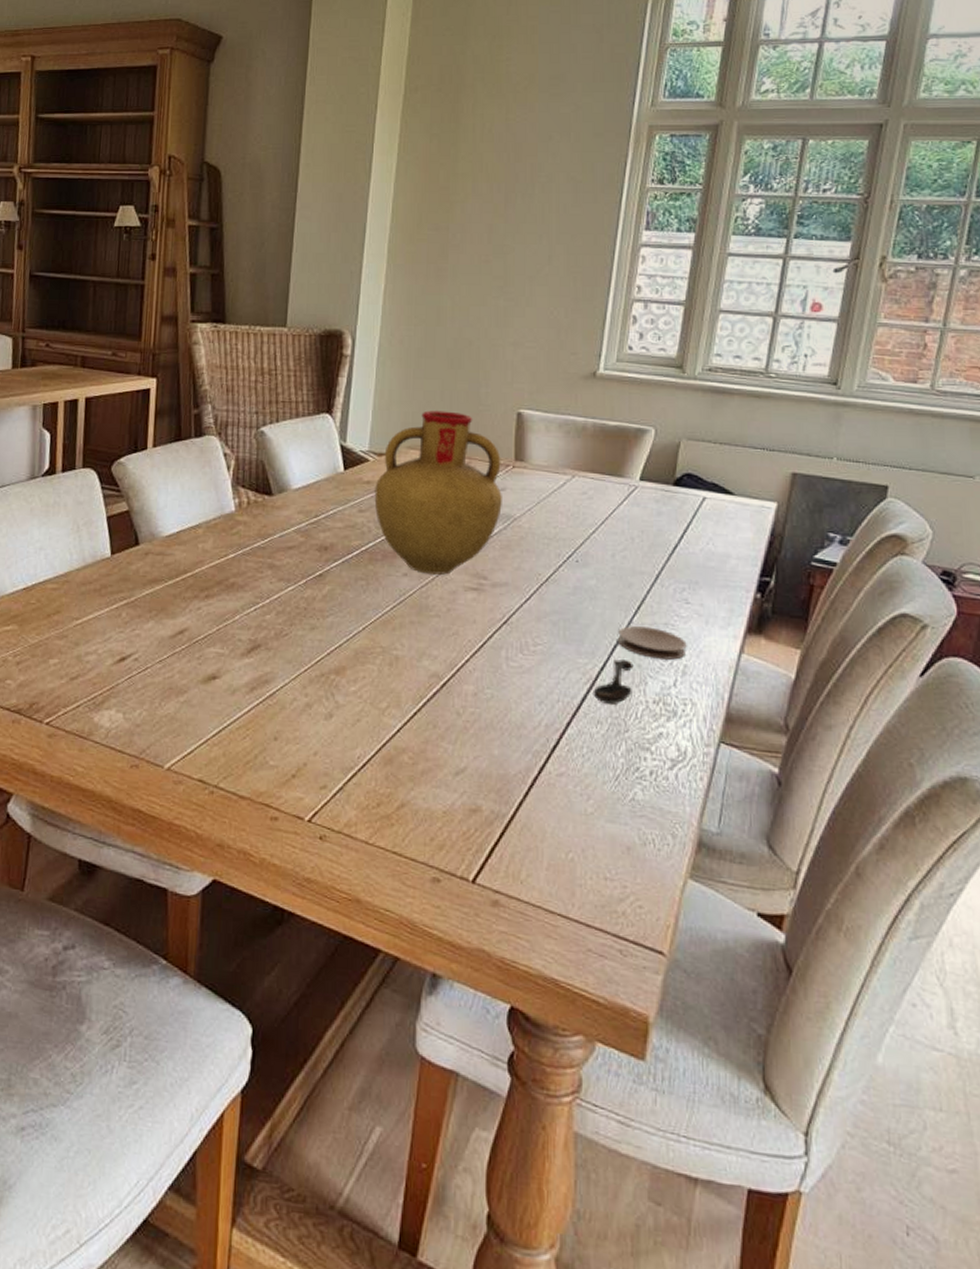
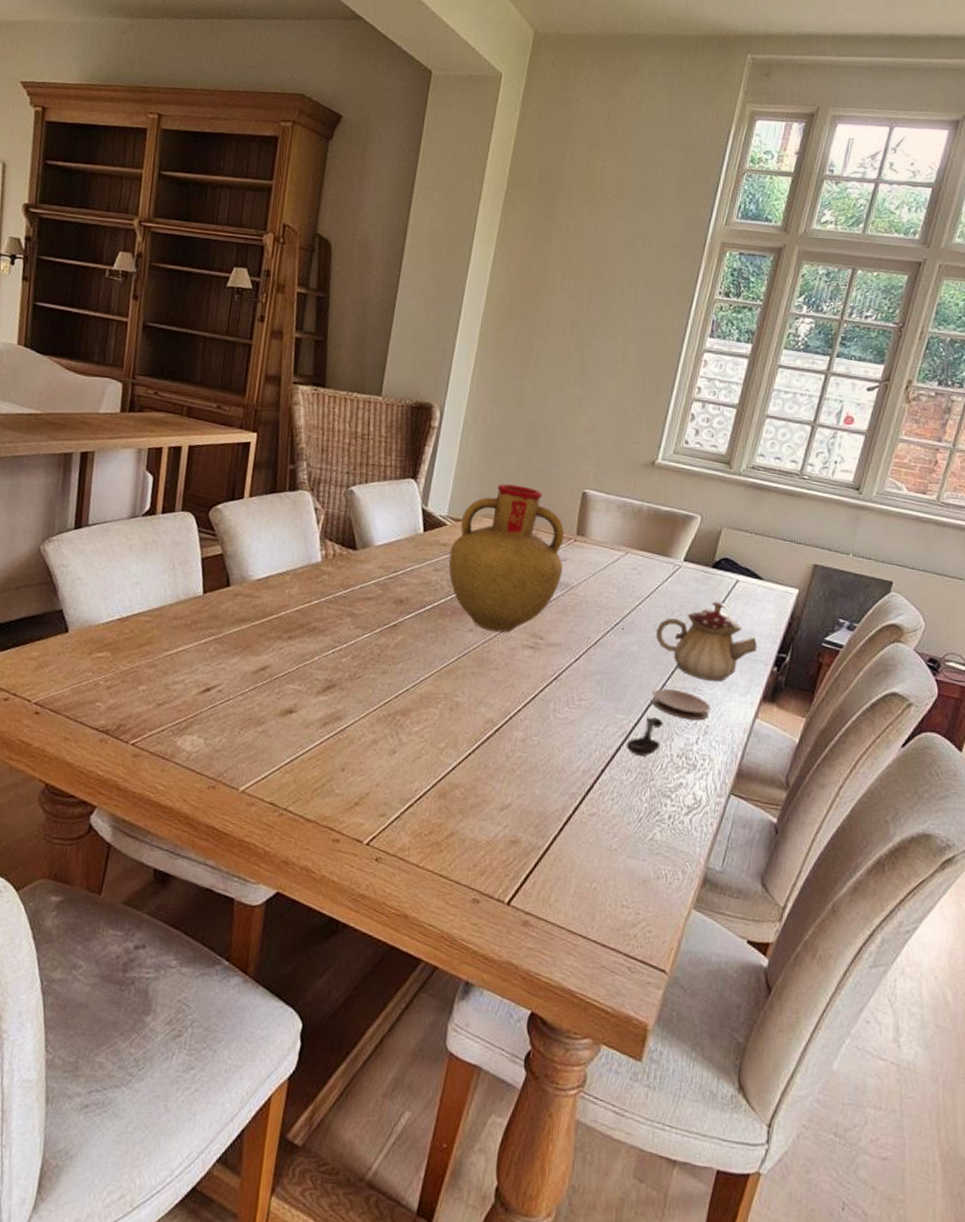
teapot: none [615,522,735,614] -> present [655,601,757,682]

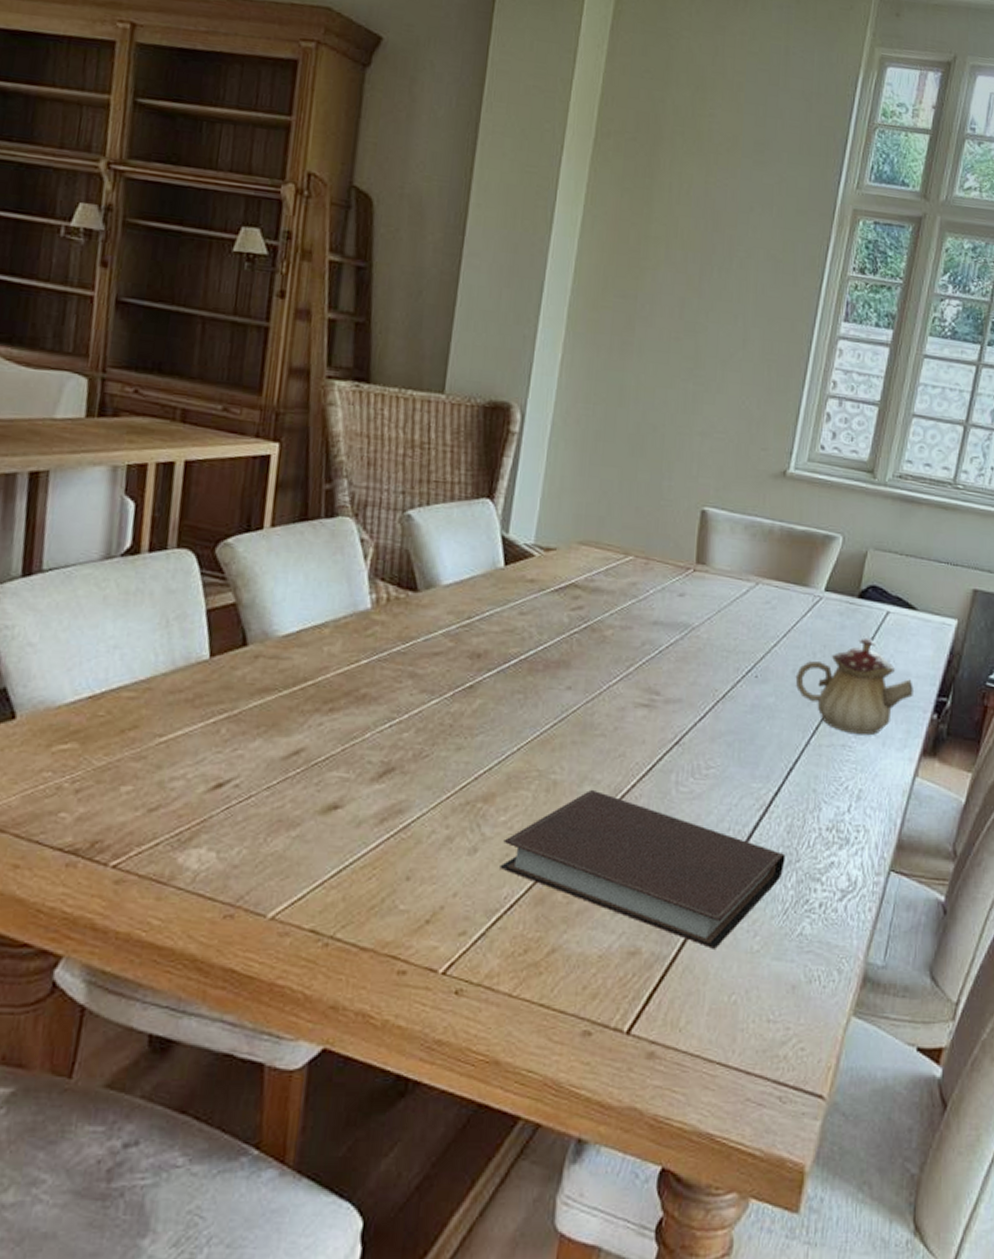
notebook: none [412,711,642,845] -> present [499,789,786,949]
vase: present [448,483,565,633] -> none [538,502,682,689]
spoon: present [626,717,663,757] -> none [765,784,809,834]
coaster: present [651,688,711,721] -> none [793,748,863,784]

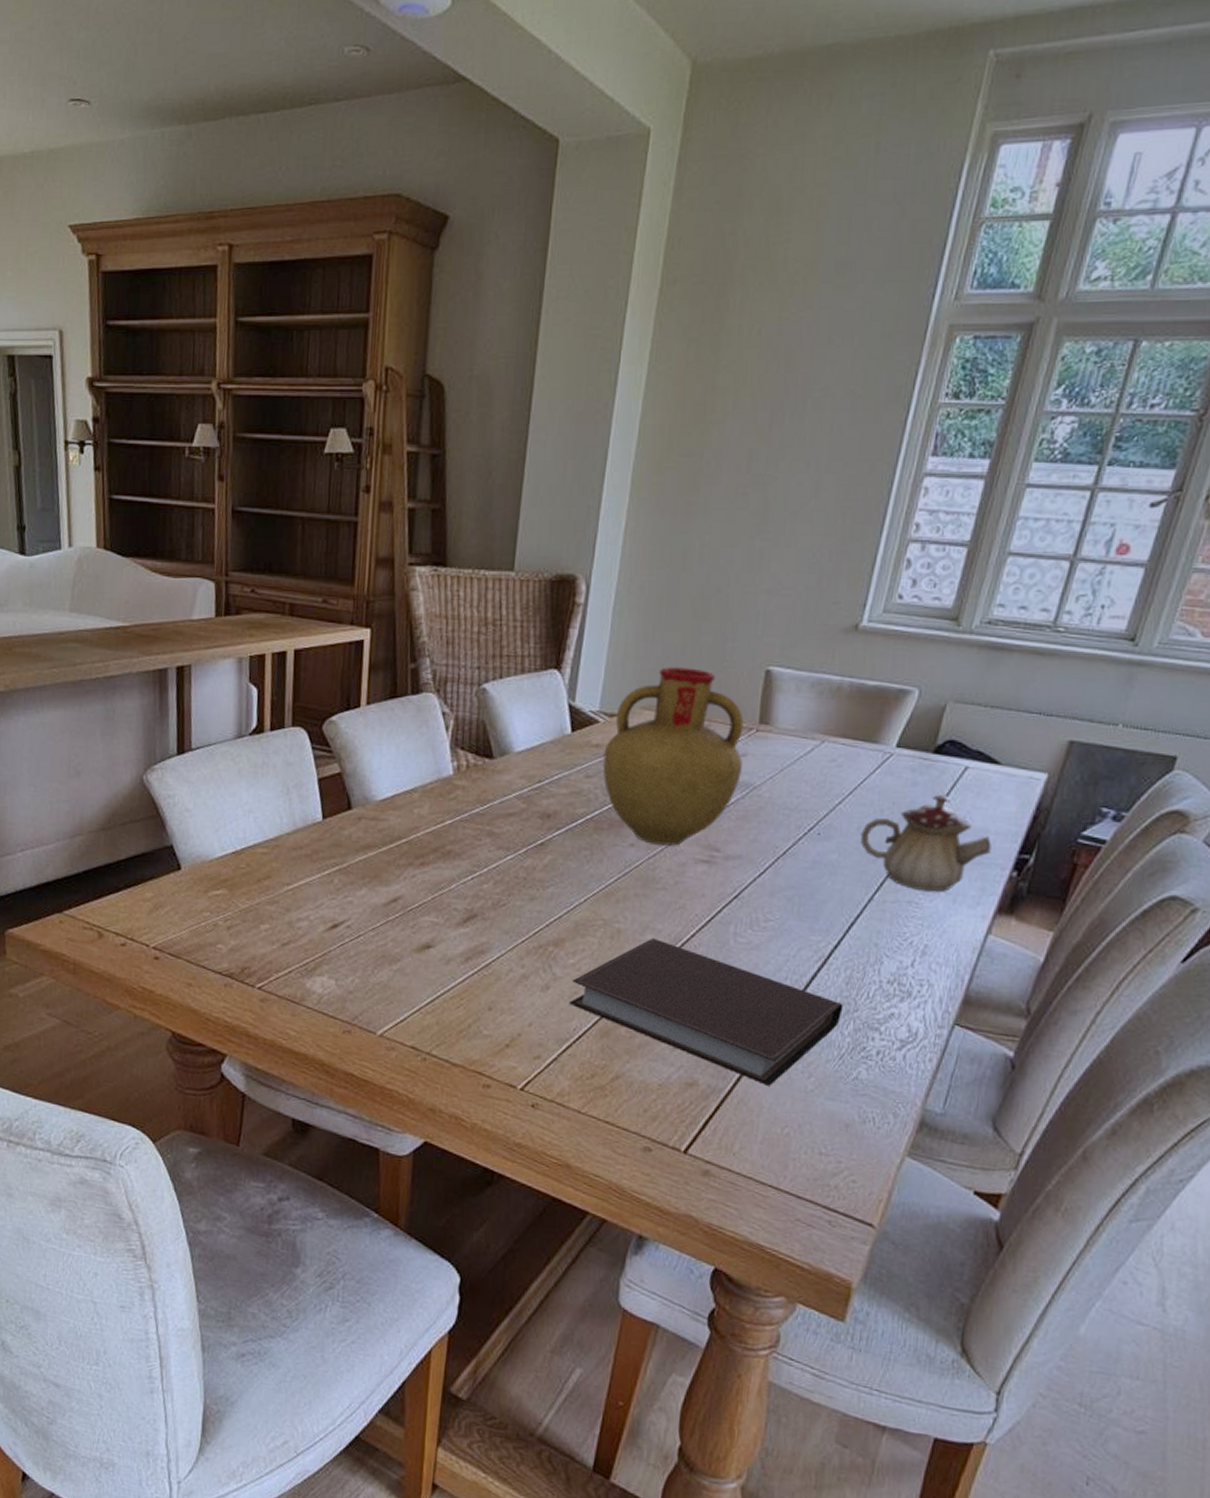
vase: none [538,502,682,689] -> present [602,667,744,846]

